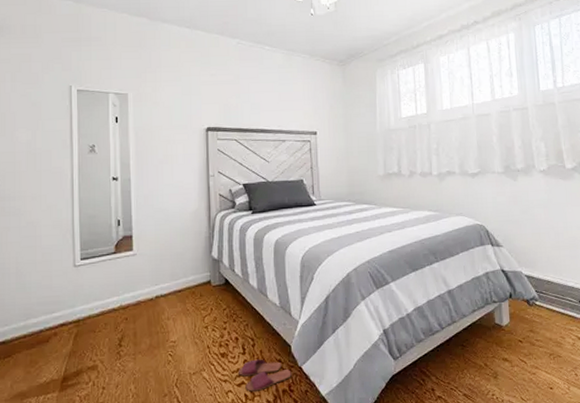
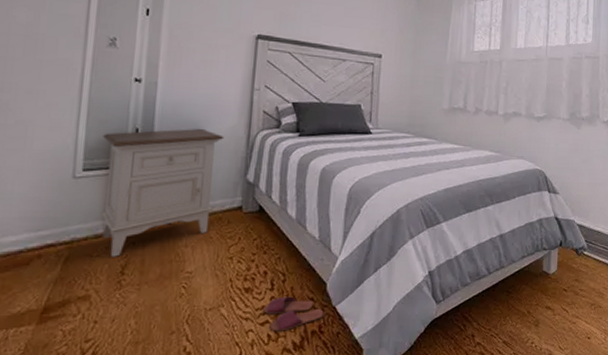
nightstand: none [93,216,189,332] -> present [102,129,224,257]

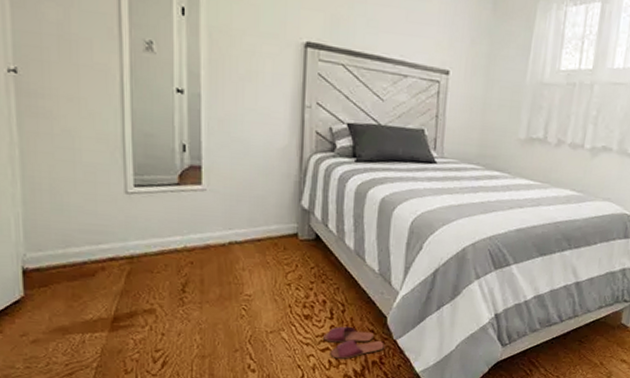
nightstand: present [102,129,224,257] -> none [150,147,276,275]

